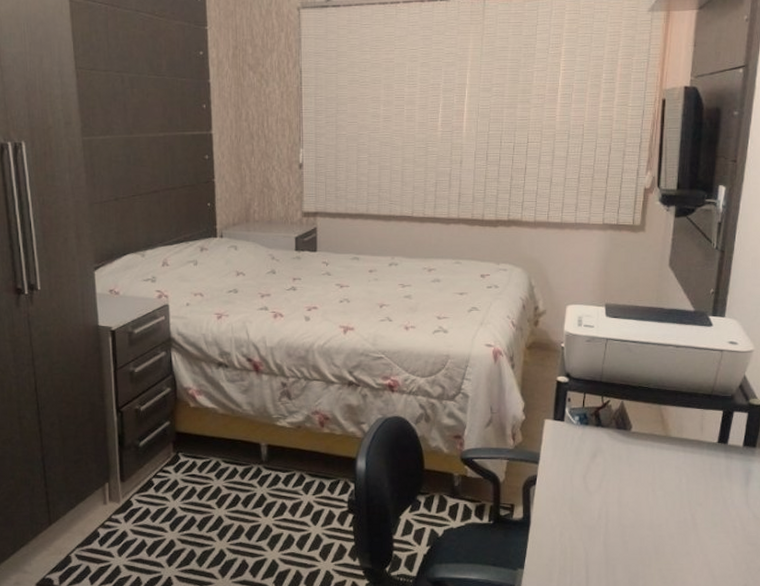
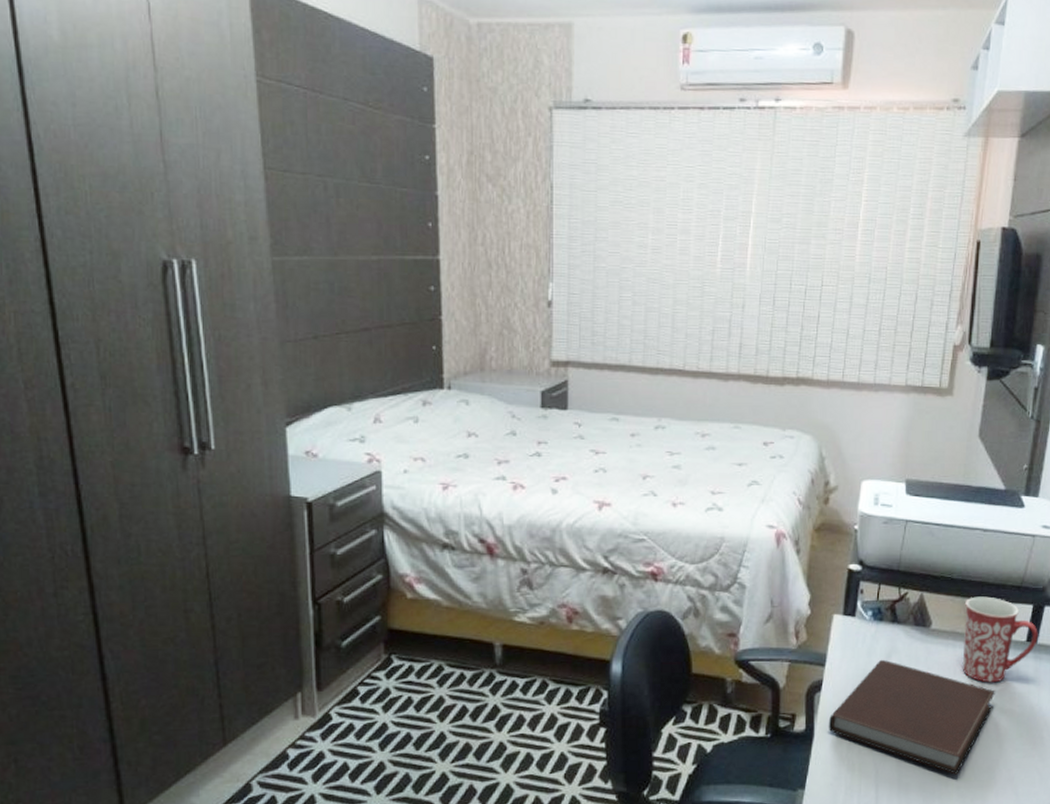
notebook: none [542,458,691,558] -> present [828,659,995,775]
mug: none [660,403,728,479] -> present [962,596,1038,683]

